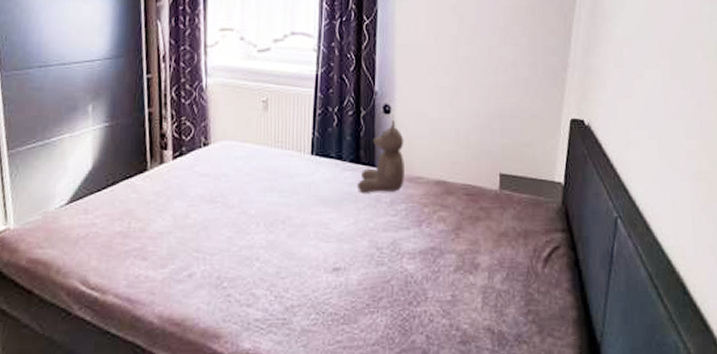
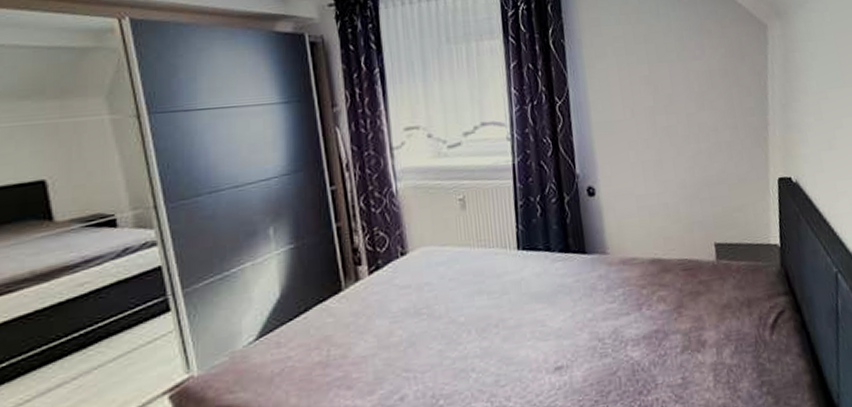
teddy bear: present [358,120,405,193] -> none [570,202,619,283]

